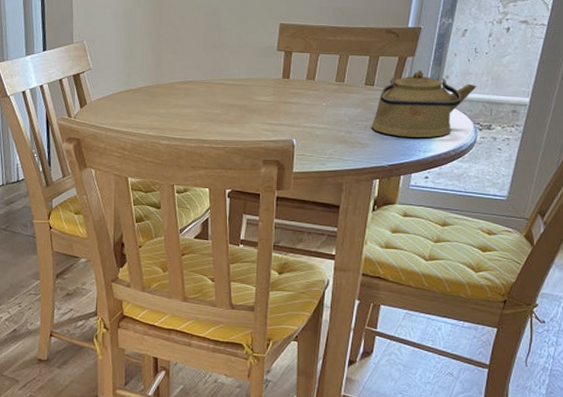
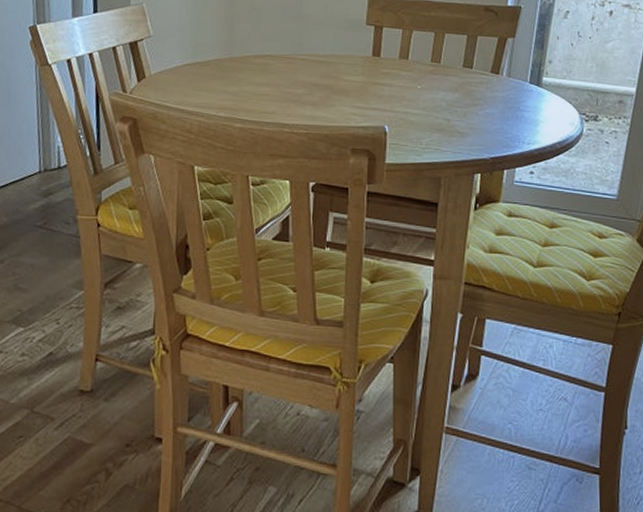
kettle: present [371,70,477,137] -> none [471,53,582,128]

